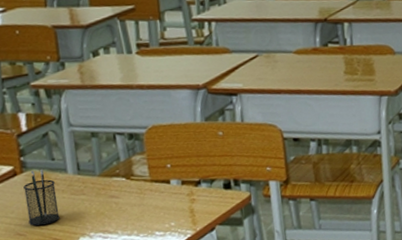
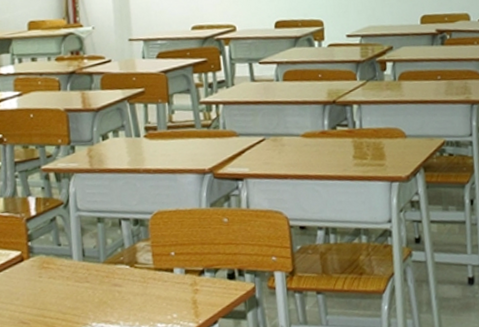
pencil holder: present [23,168,60,226] -> none [29,254,63,314]

